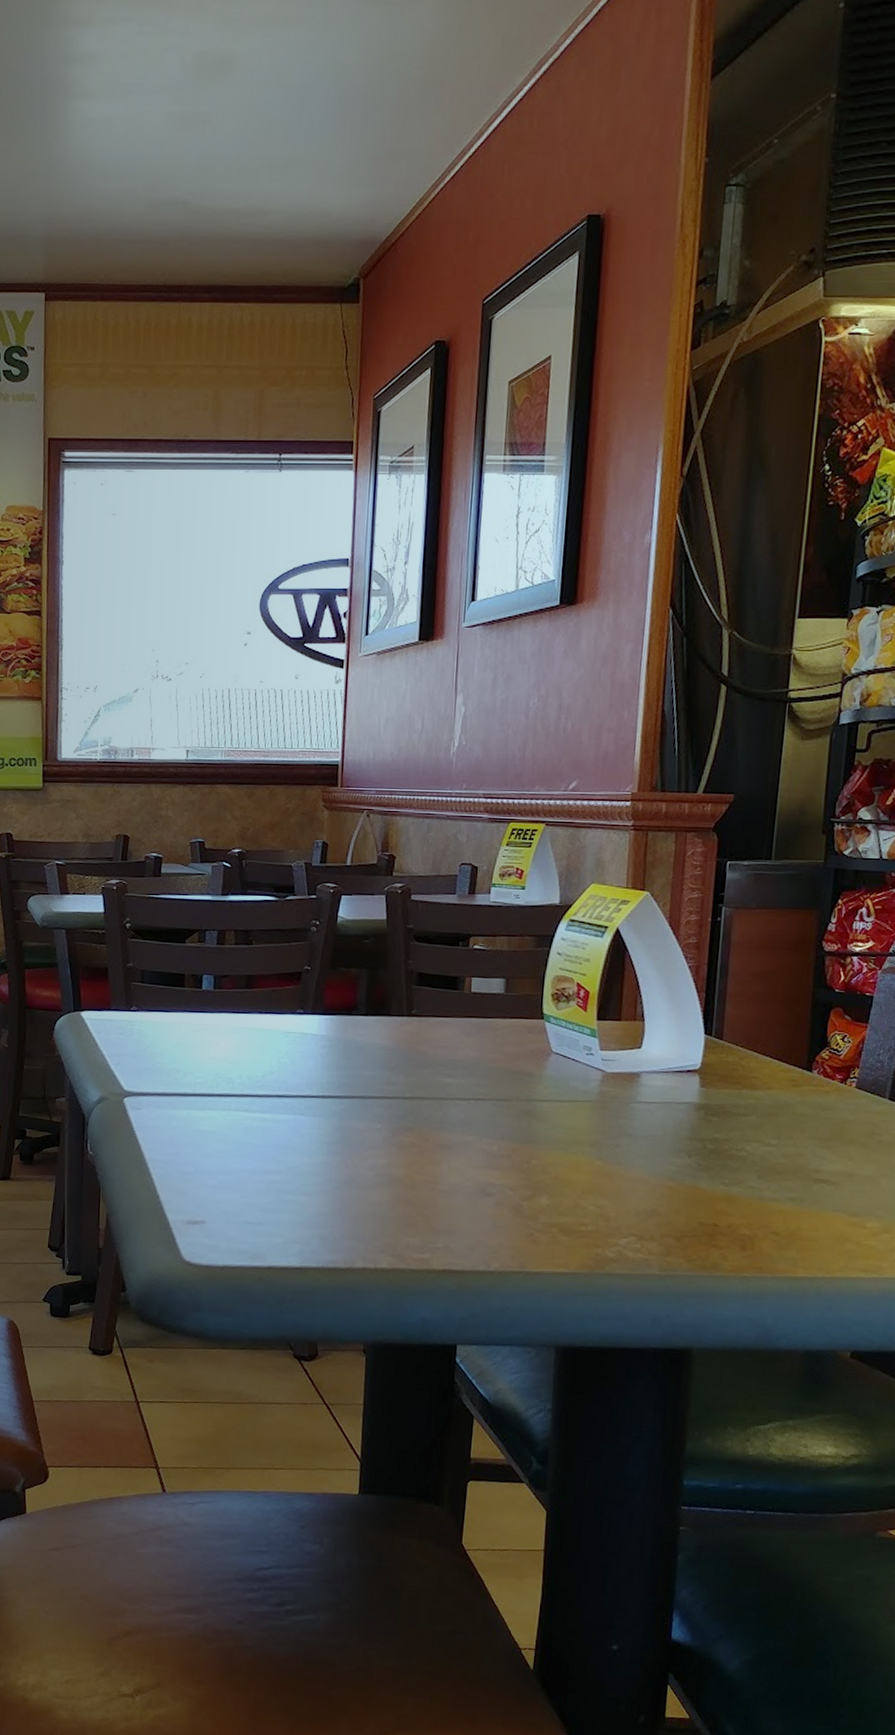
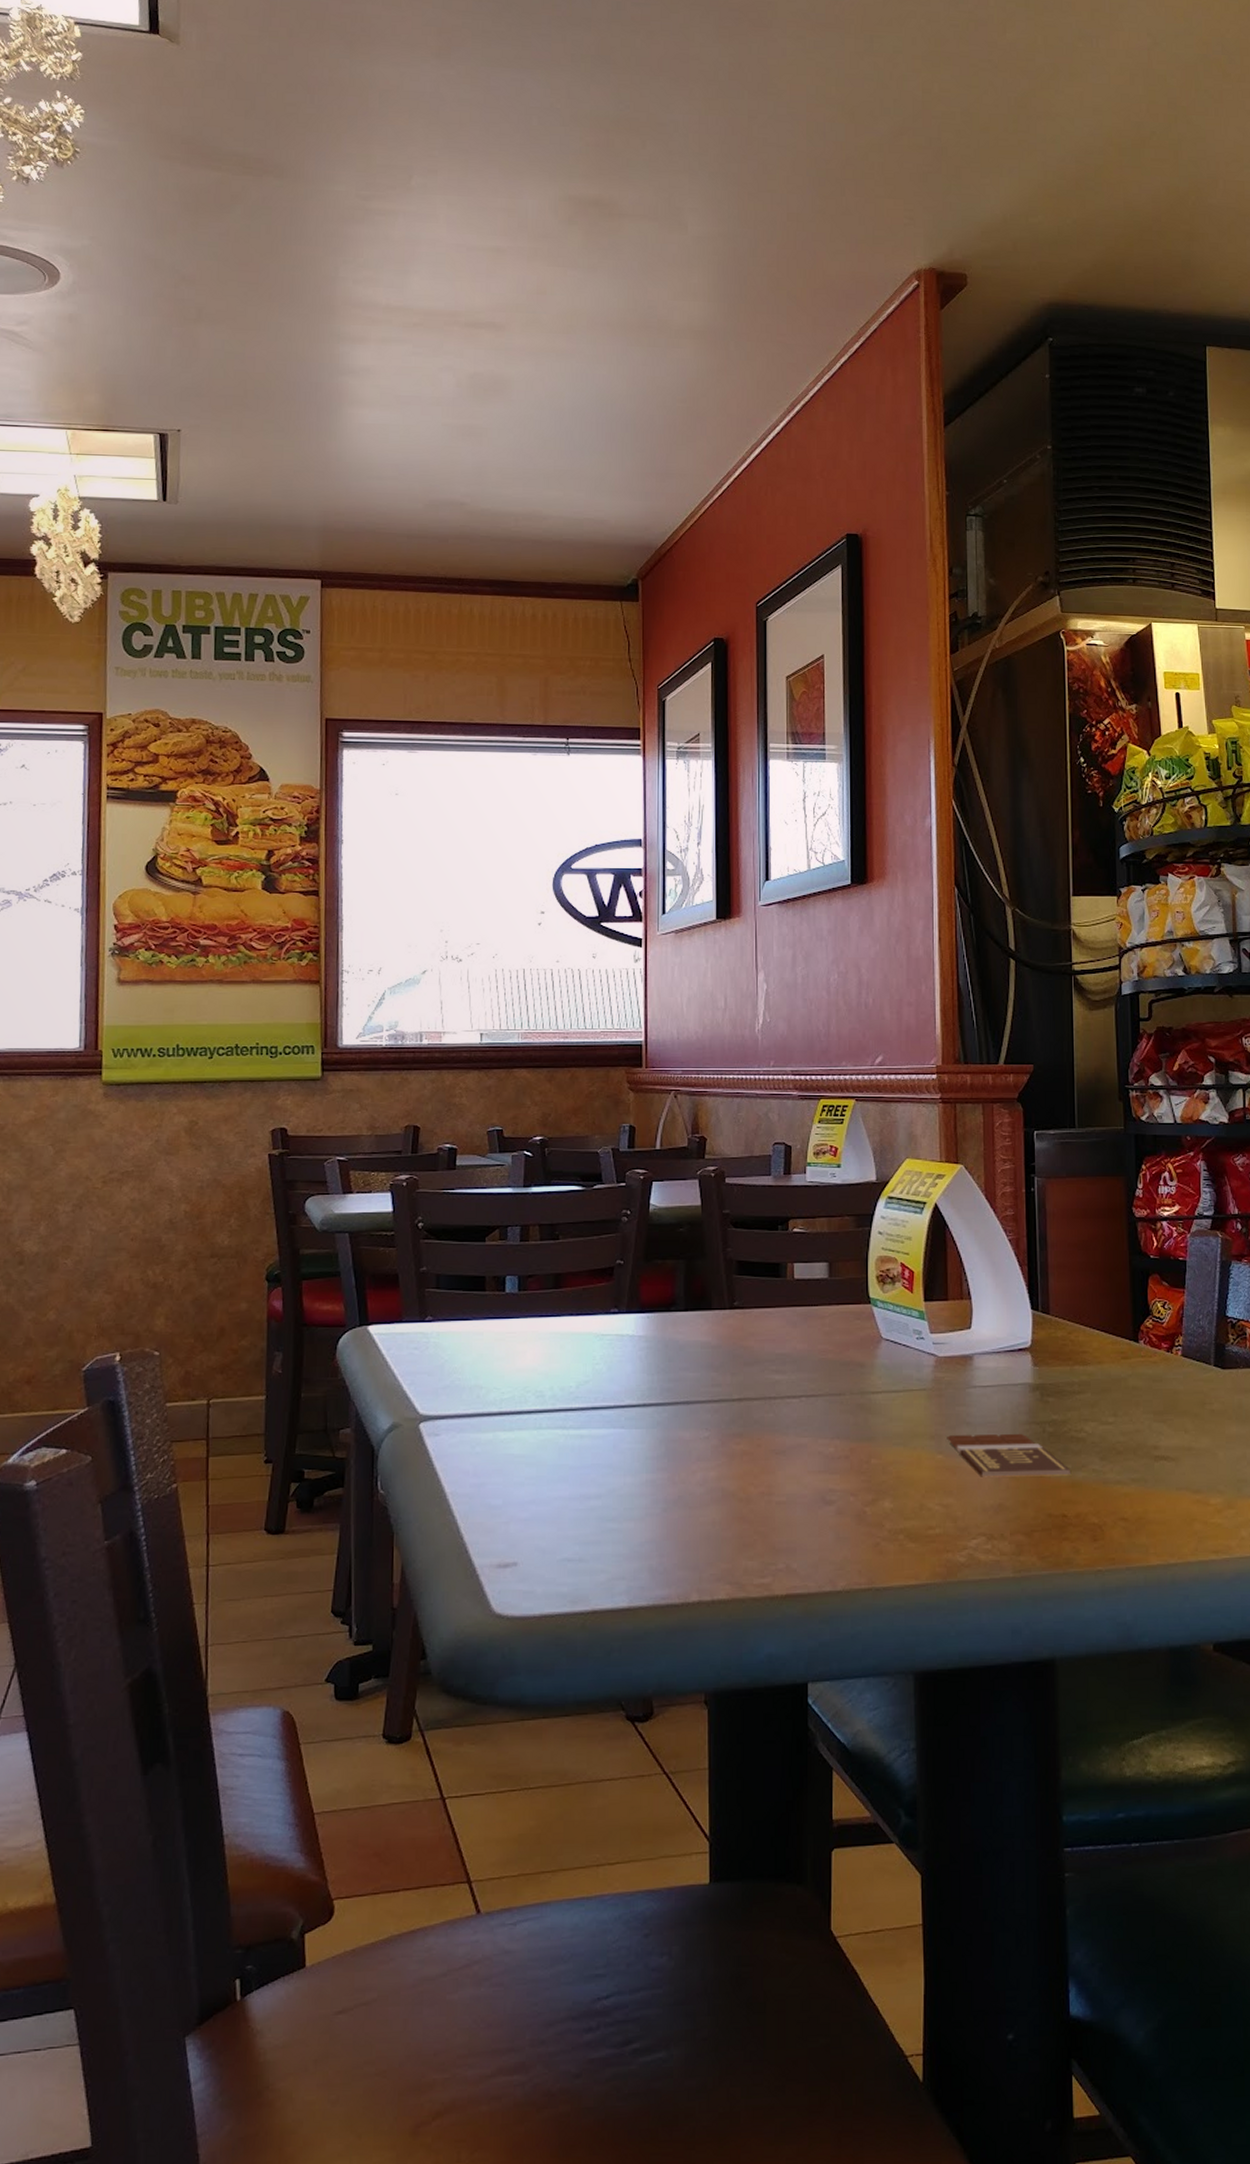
chocolate bar: none [607,1144,727,1189] -> present [947,1434,1070,1477]

